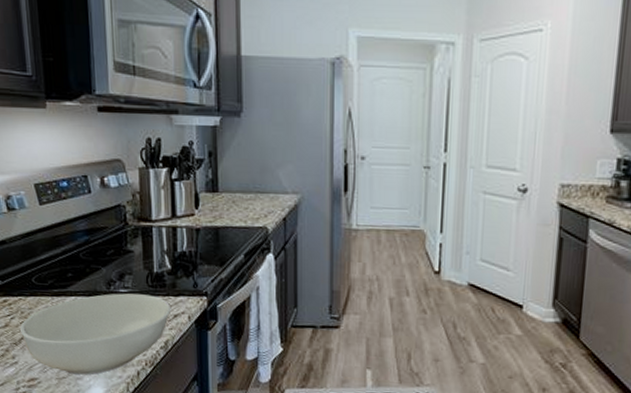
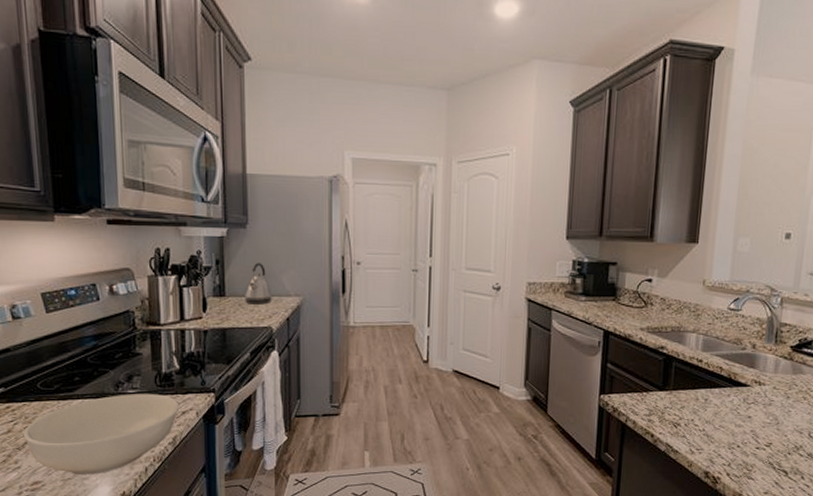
kettle: none [237,156,269,202] -> present [243,263,273,305]

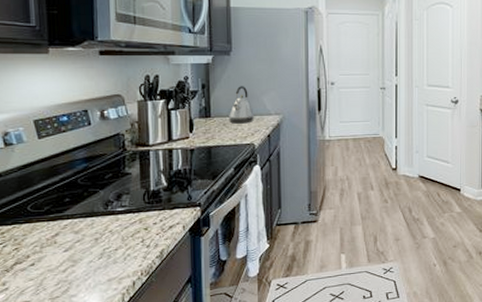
bowl: present [23,394,180,475] -> none [11,211,167,293]

